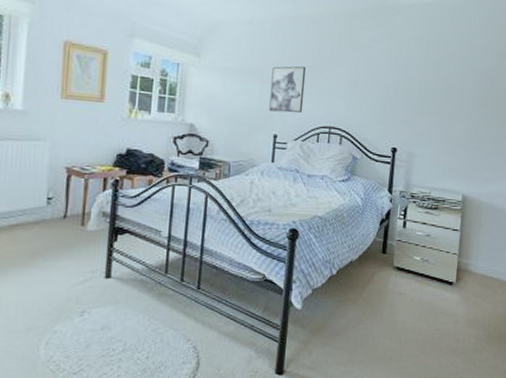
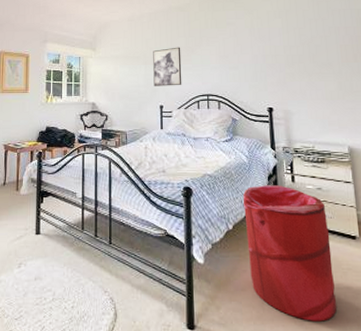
laundry hamper: none [347,230,430,361] -> present [243,185,337,322]

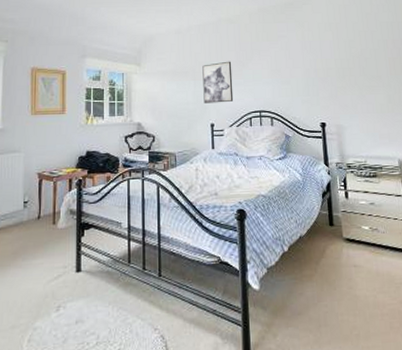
laundry hamper: present [243,185,337,322] -> none [298,202,392,340]

